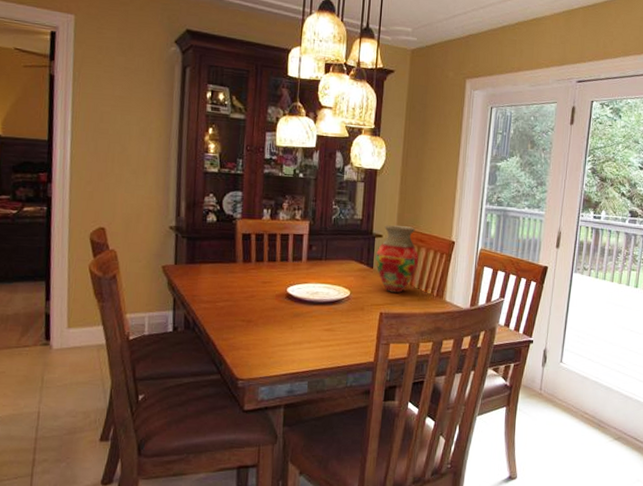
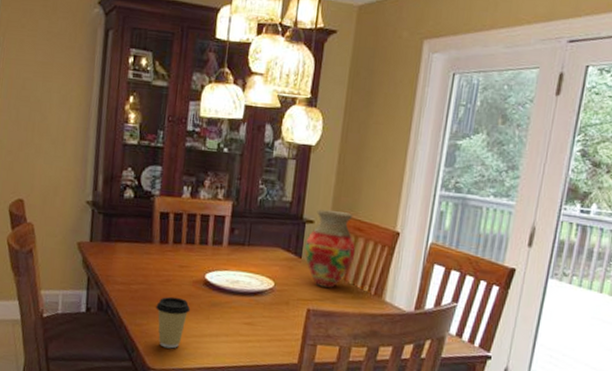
coffee cup: none [242,310,275,359] -> present [156,296,191,349]

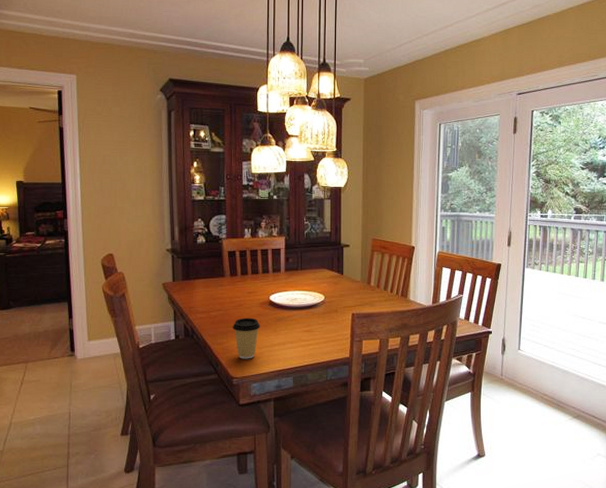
vase: present [304,209,356,288] -> none [344,236,384,295]

